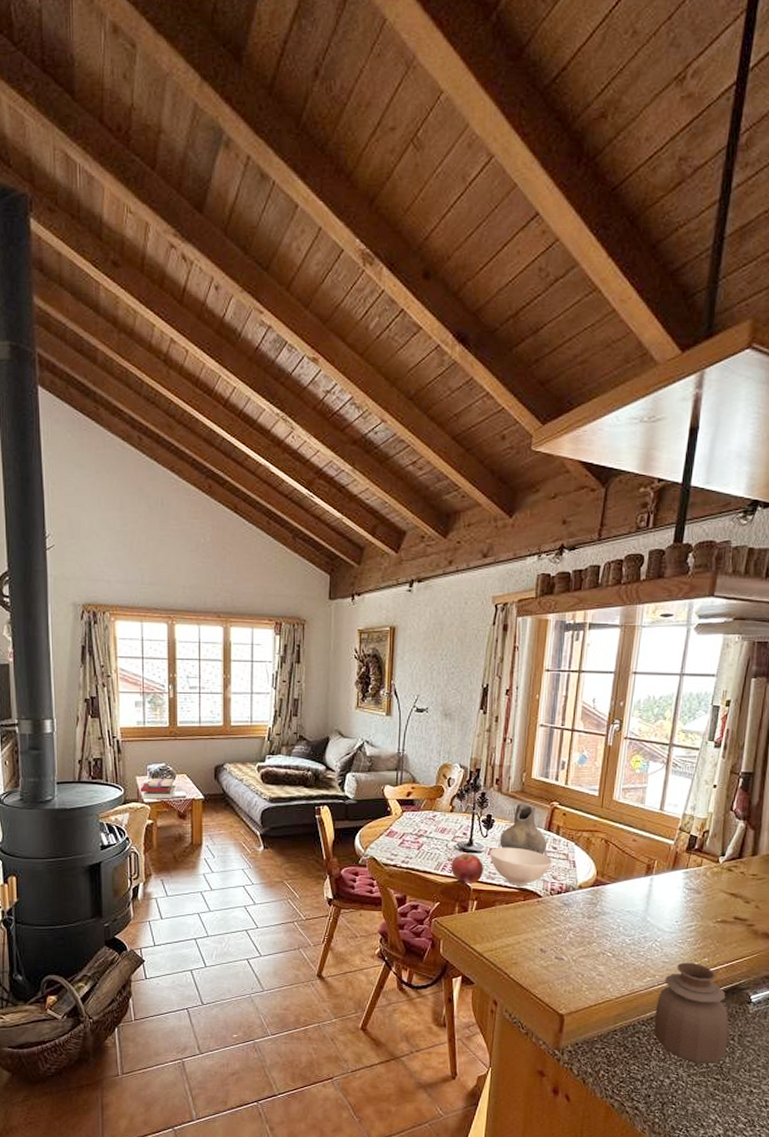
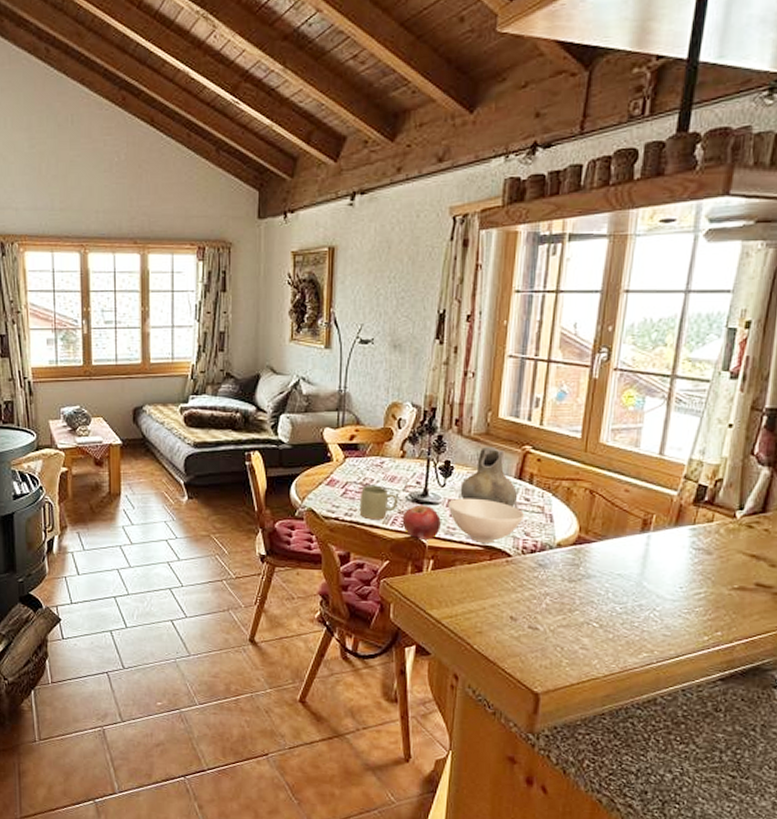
books: present [140,778,175,800] -> none [53,421,91,446]
mug: none [414,837,448,867] -> present [359,486,398,520]
jar: present [654,962,729,1064] -> none [652,636,749,759]

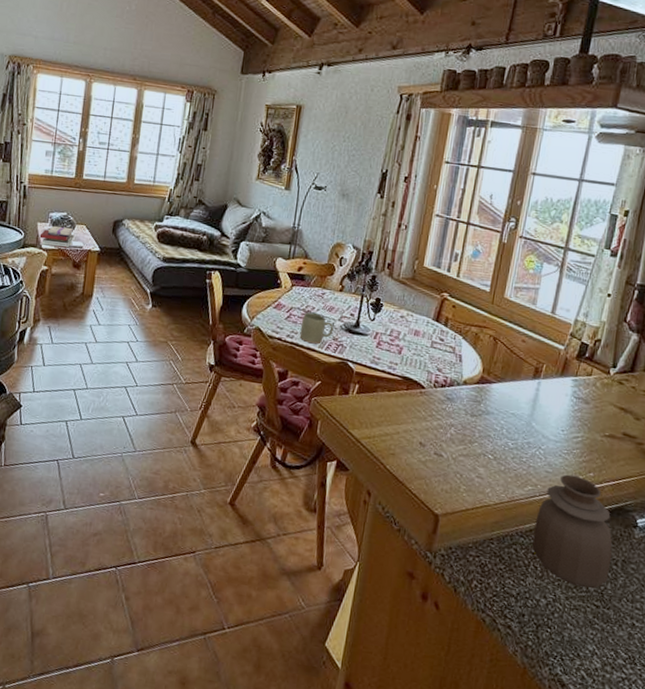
books: none [53,421,91,446] -> present [39,225,73,249]
fruit: present [402,505,441,540] -> none [335,334,368,366]
bowl: present [447,498,525,544] -> none [375,332,439,375]
ceramic jug: present [460,446,517,507] -> none [386,290,434,345]
jar: none [652,636,749,759] -> present [532,474,612,589]

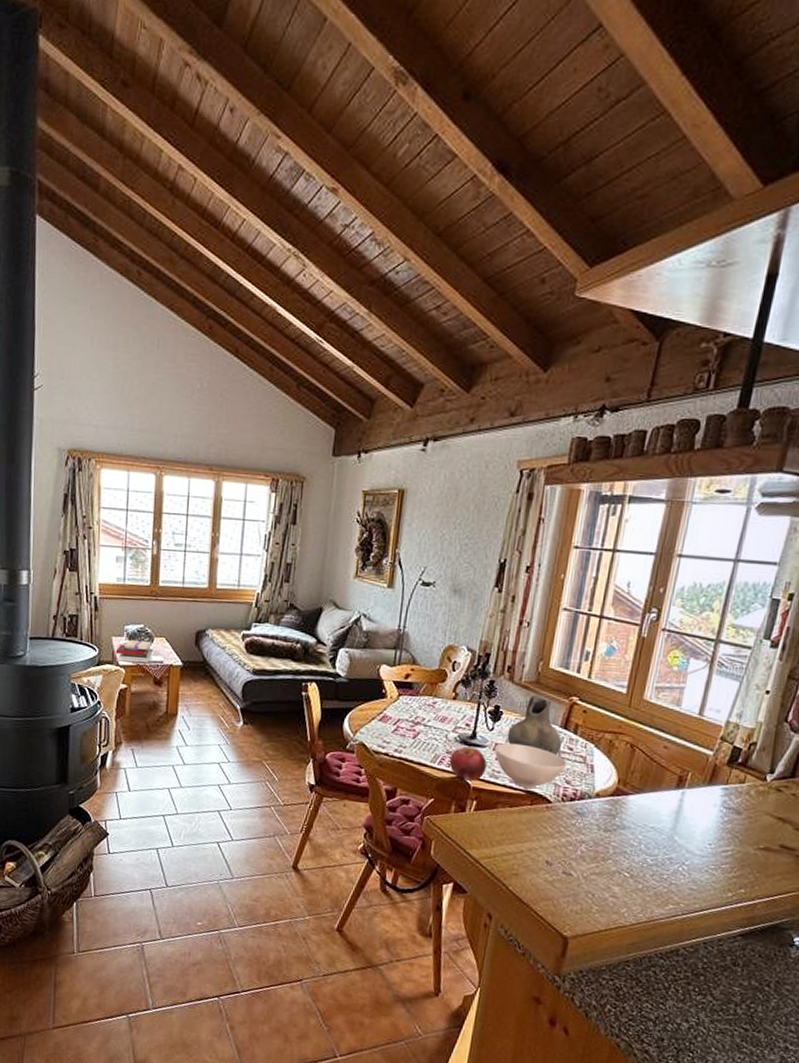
mug: present [299,312,334,344] -> none [408,724,447,759]
fruit: none [335,334,368,366] -> present [449,747,487,781]
bowl: none [375,332,439,375] -> present [494,742,568,789]
ceramic jug: none [386,290,434,345] -> present [507,694,562,756]
jar: present [532,474,612,589] -> none [673,891,765,1012]

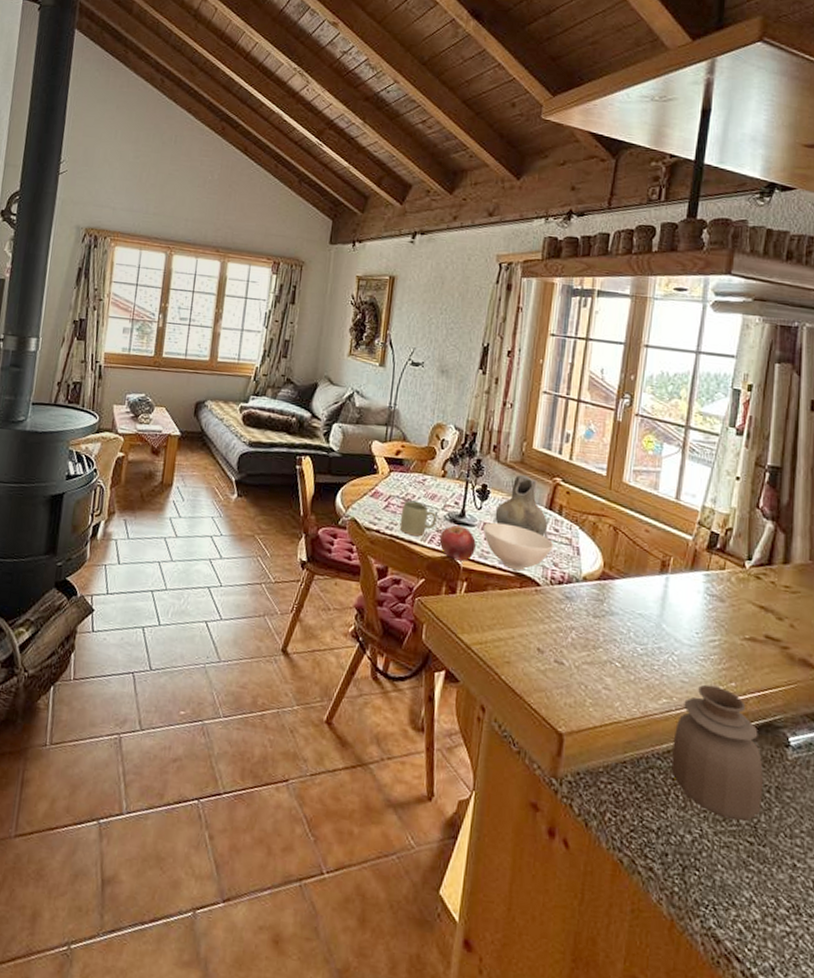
books: present [115,639,152,665] -> none [115,408,152,434]
mug: none [408,724,447,759] -> present [399,501,437,537]
jar: none [673,891,765,1012] -> present [671,684,764,822]

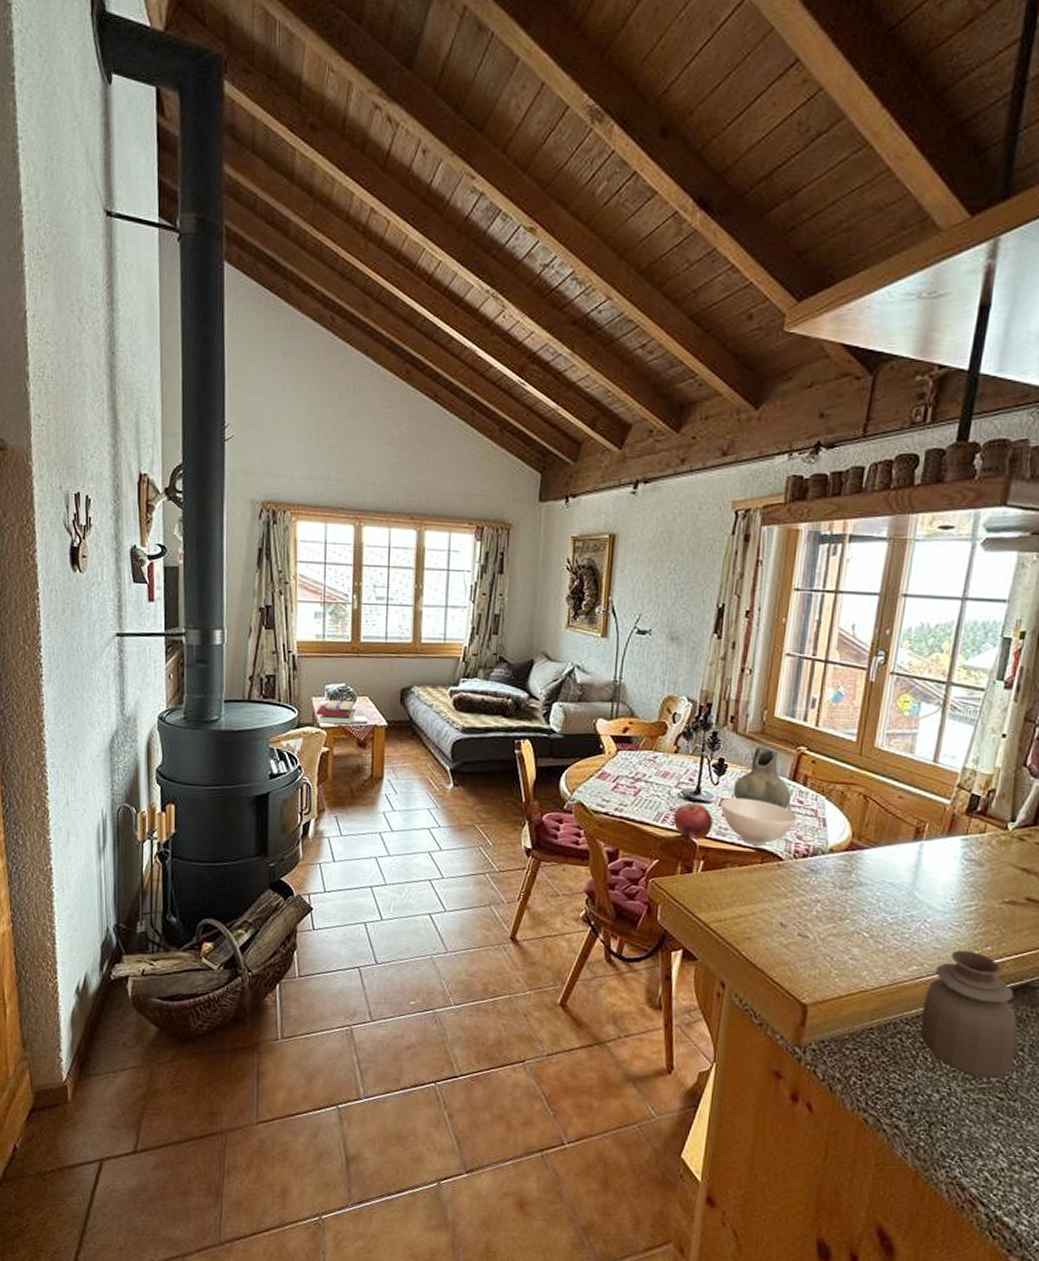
books: none [115,408,152,434] -> present [316,699,355,726]
mug: present [399,501,437,537] -> none [630,781,670,817]

